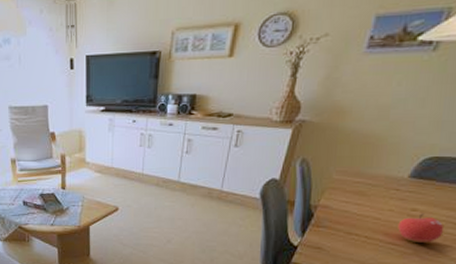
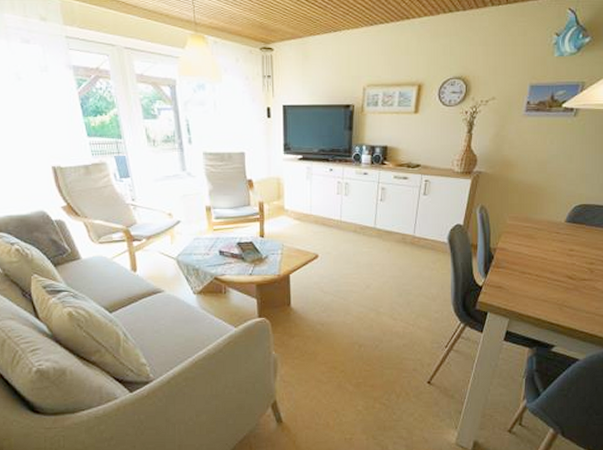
fruit: present [398,213,445,243] -> none [560,253,595,278]

